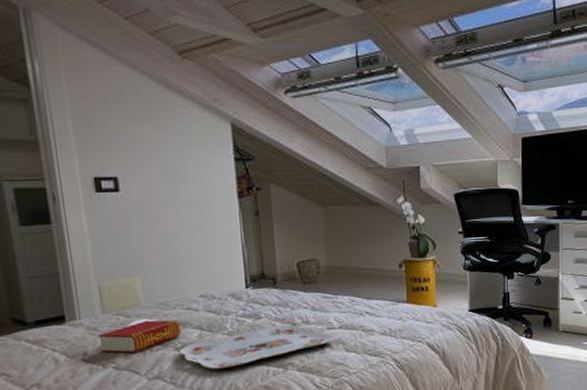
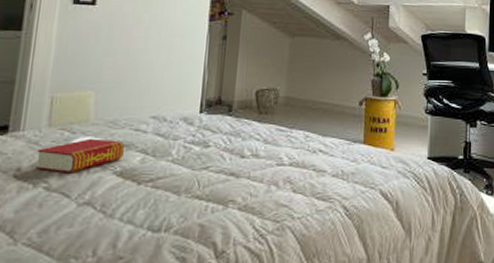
serving tray: present [179,325,334,369] -> none [117,156,282,200]

